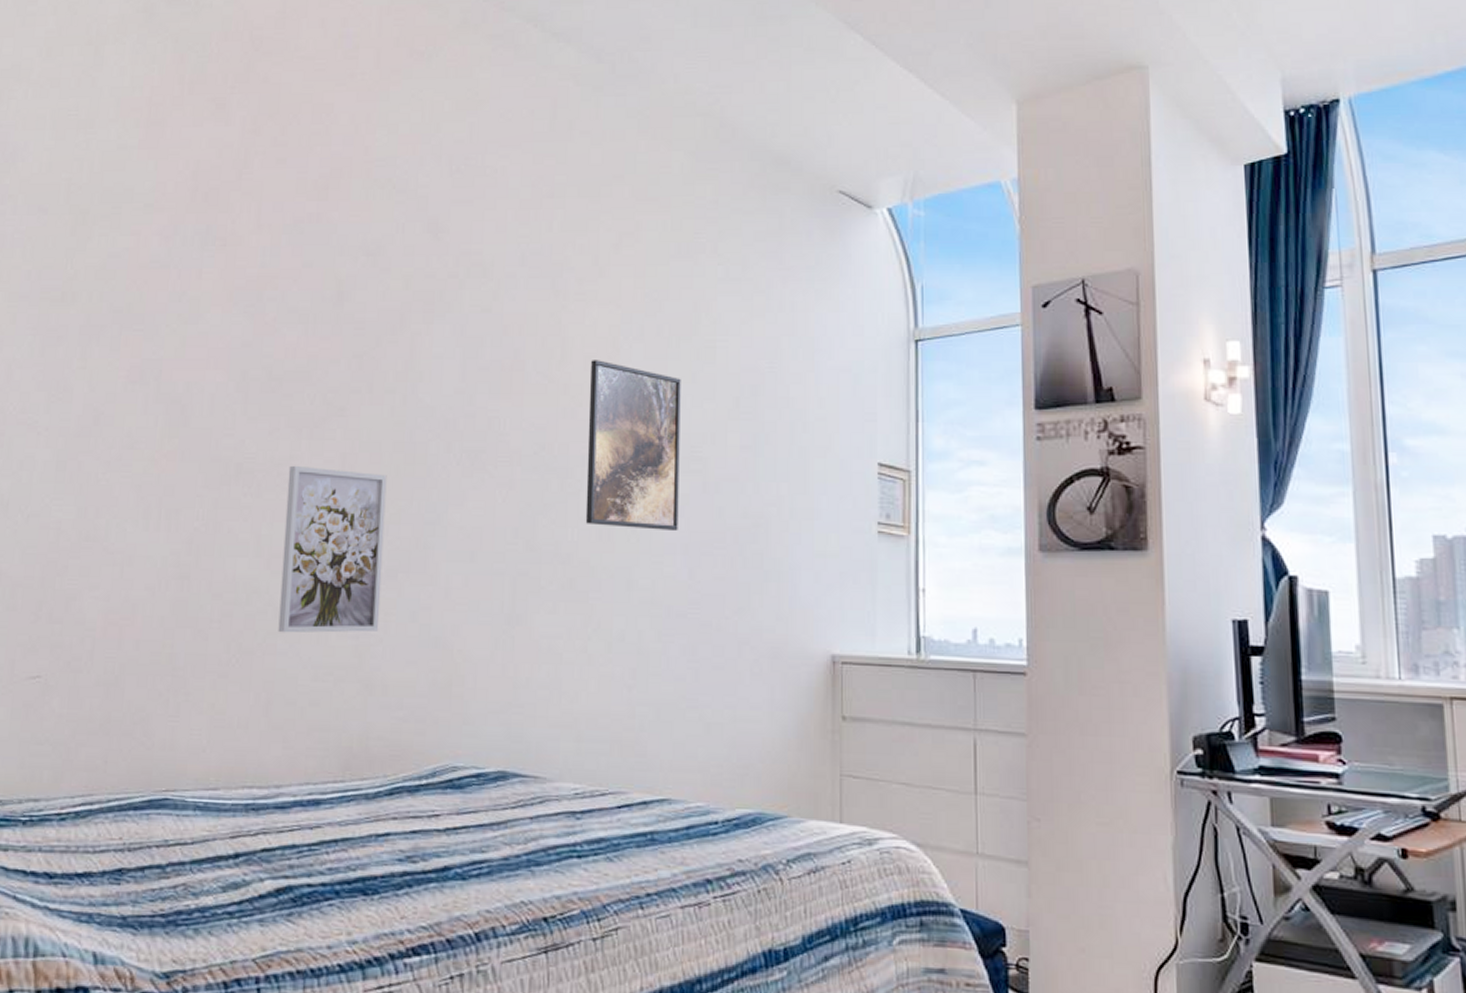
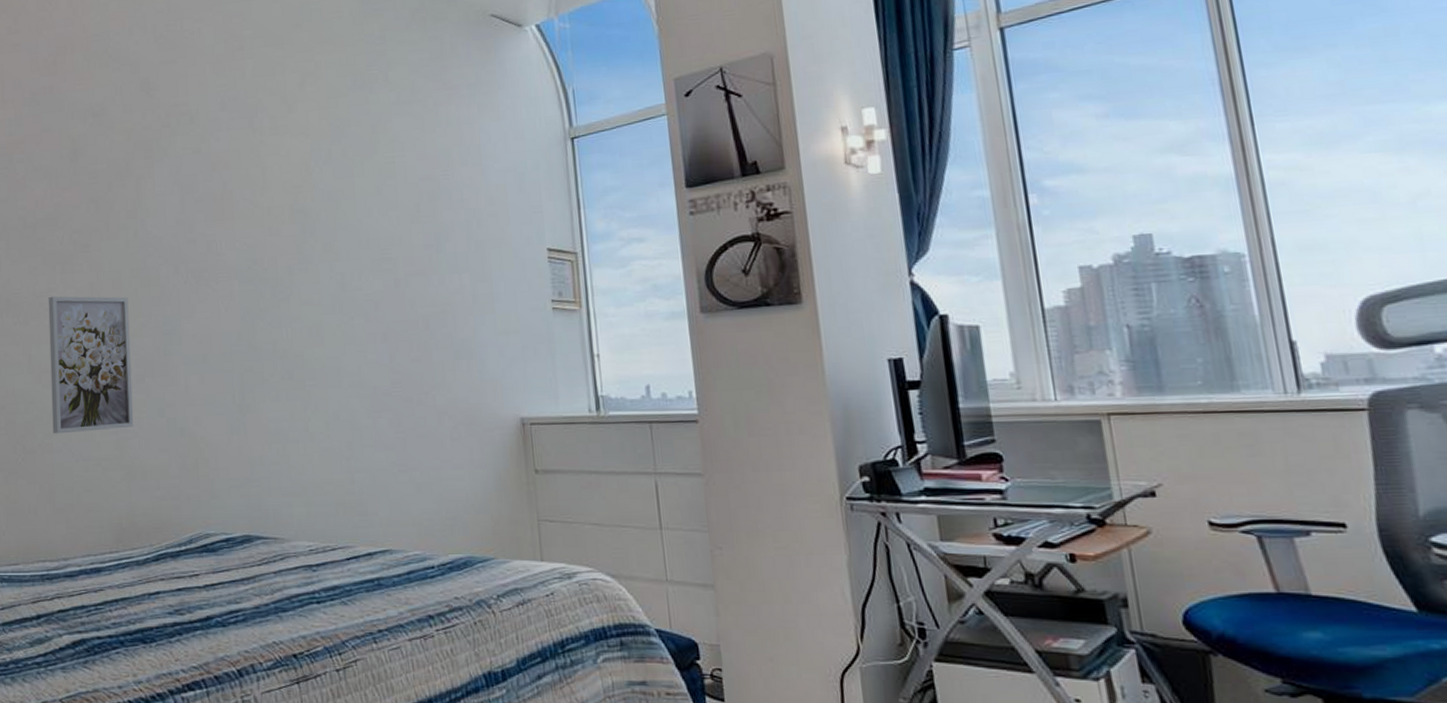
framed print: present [585,360,681,530] -> none [288,183,377,324]

